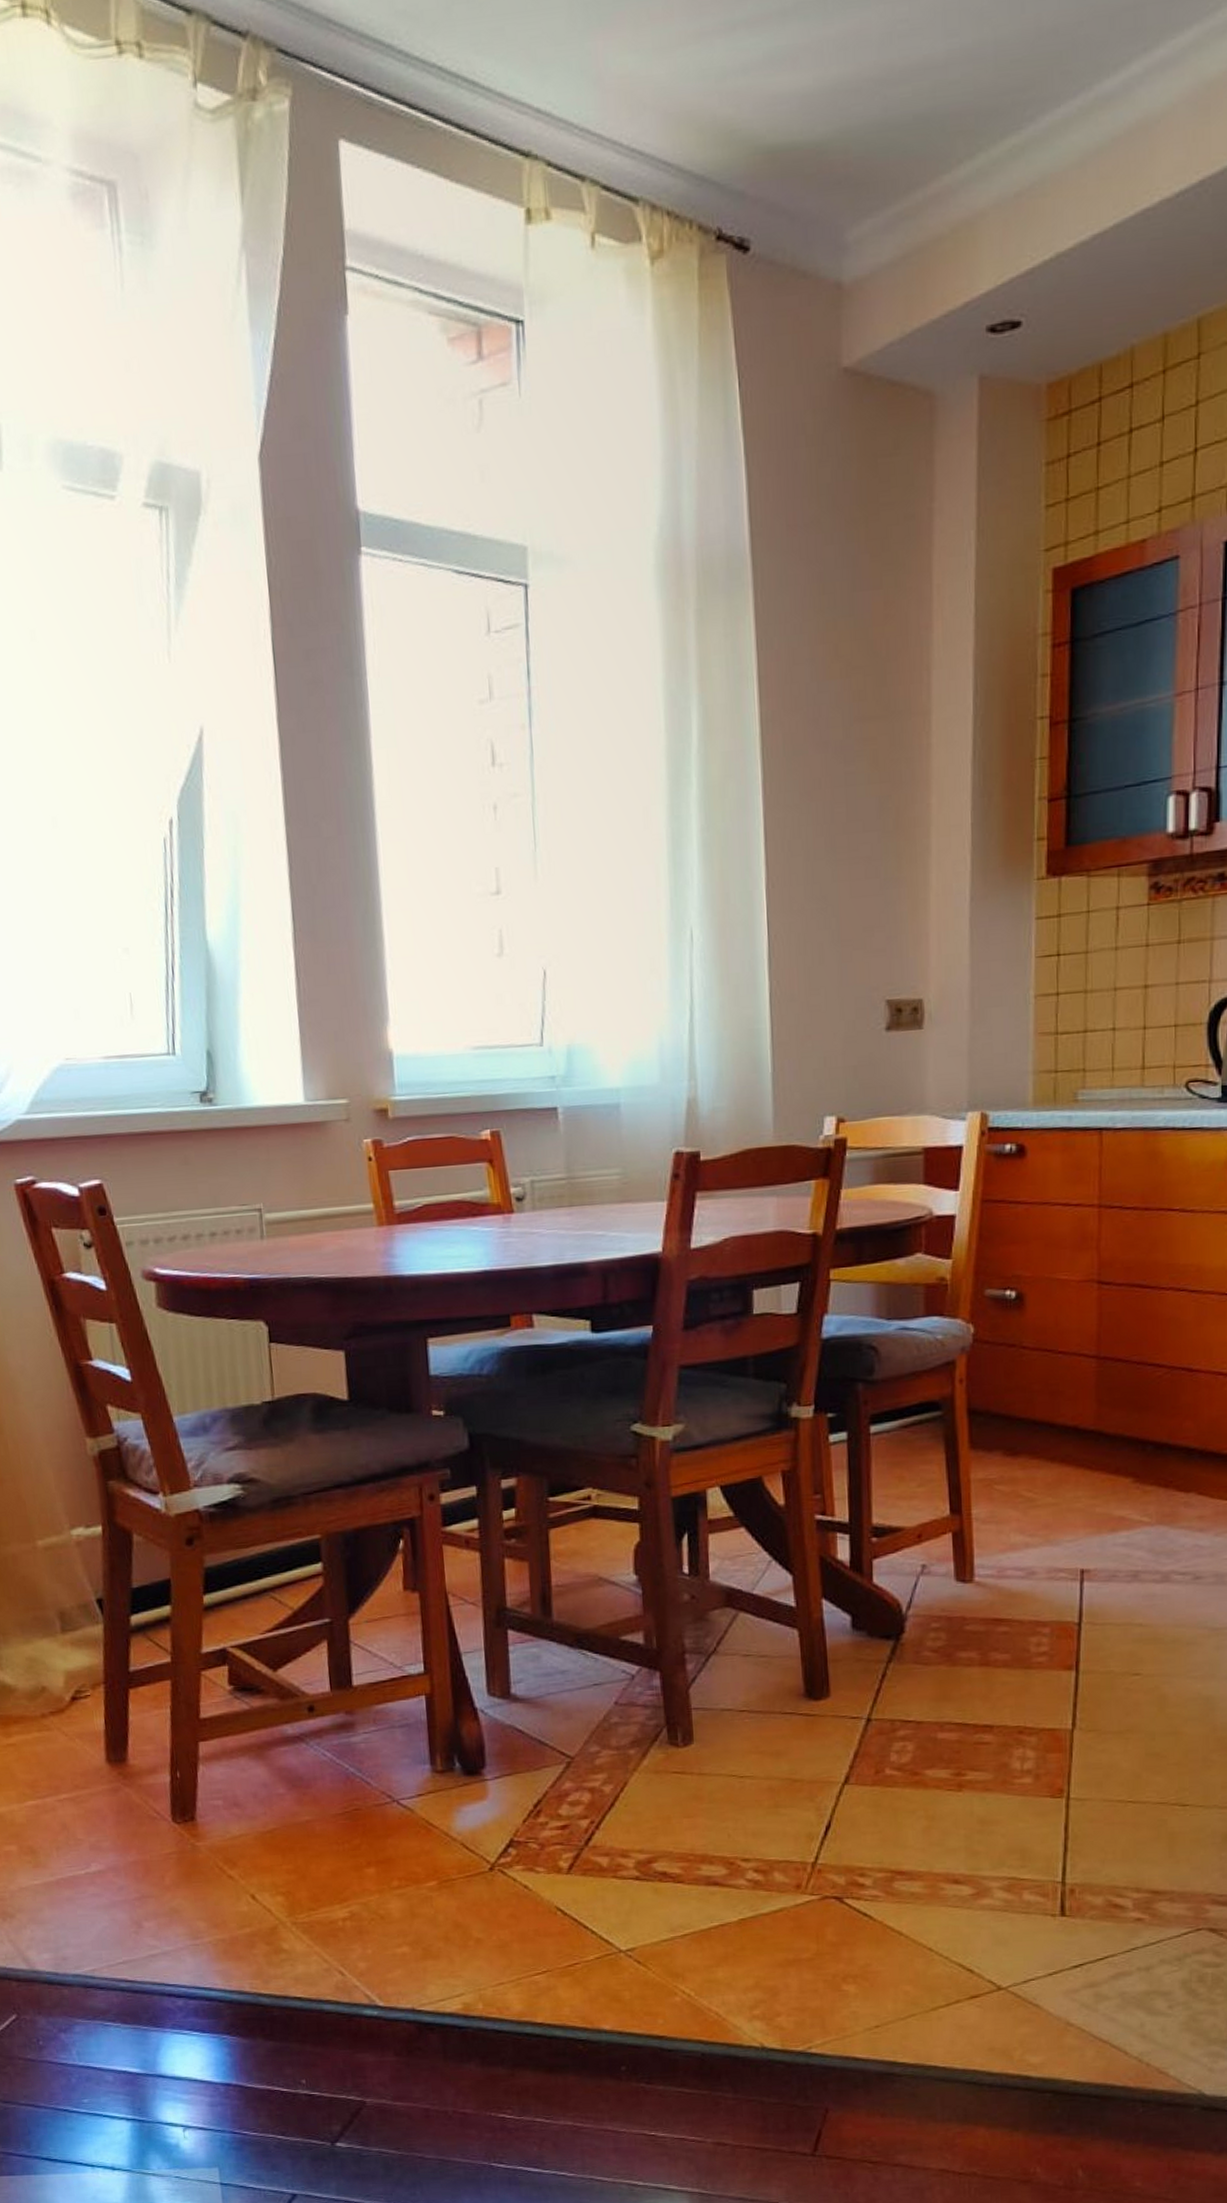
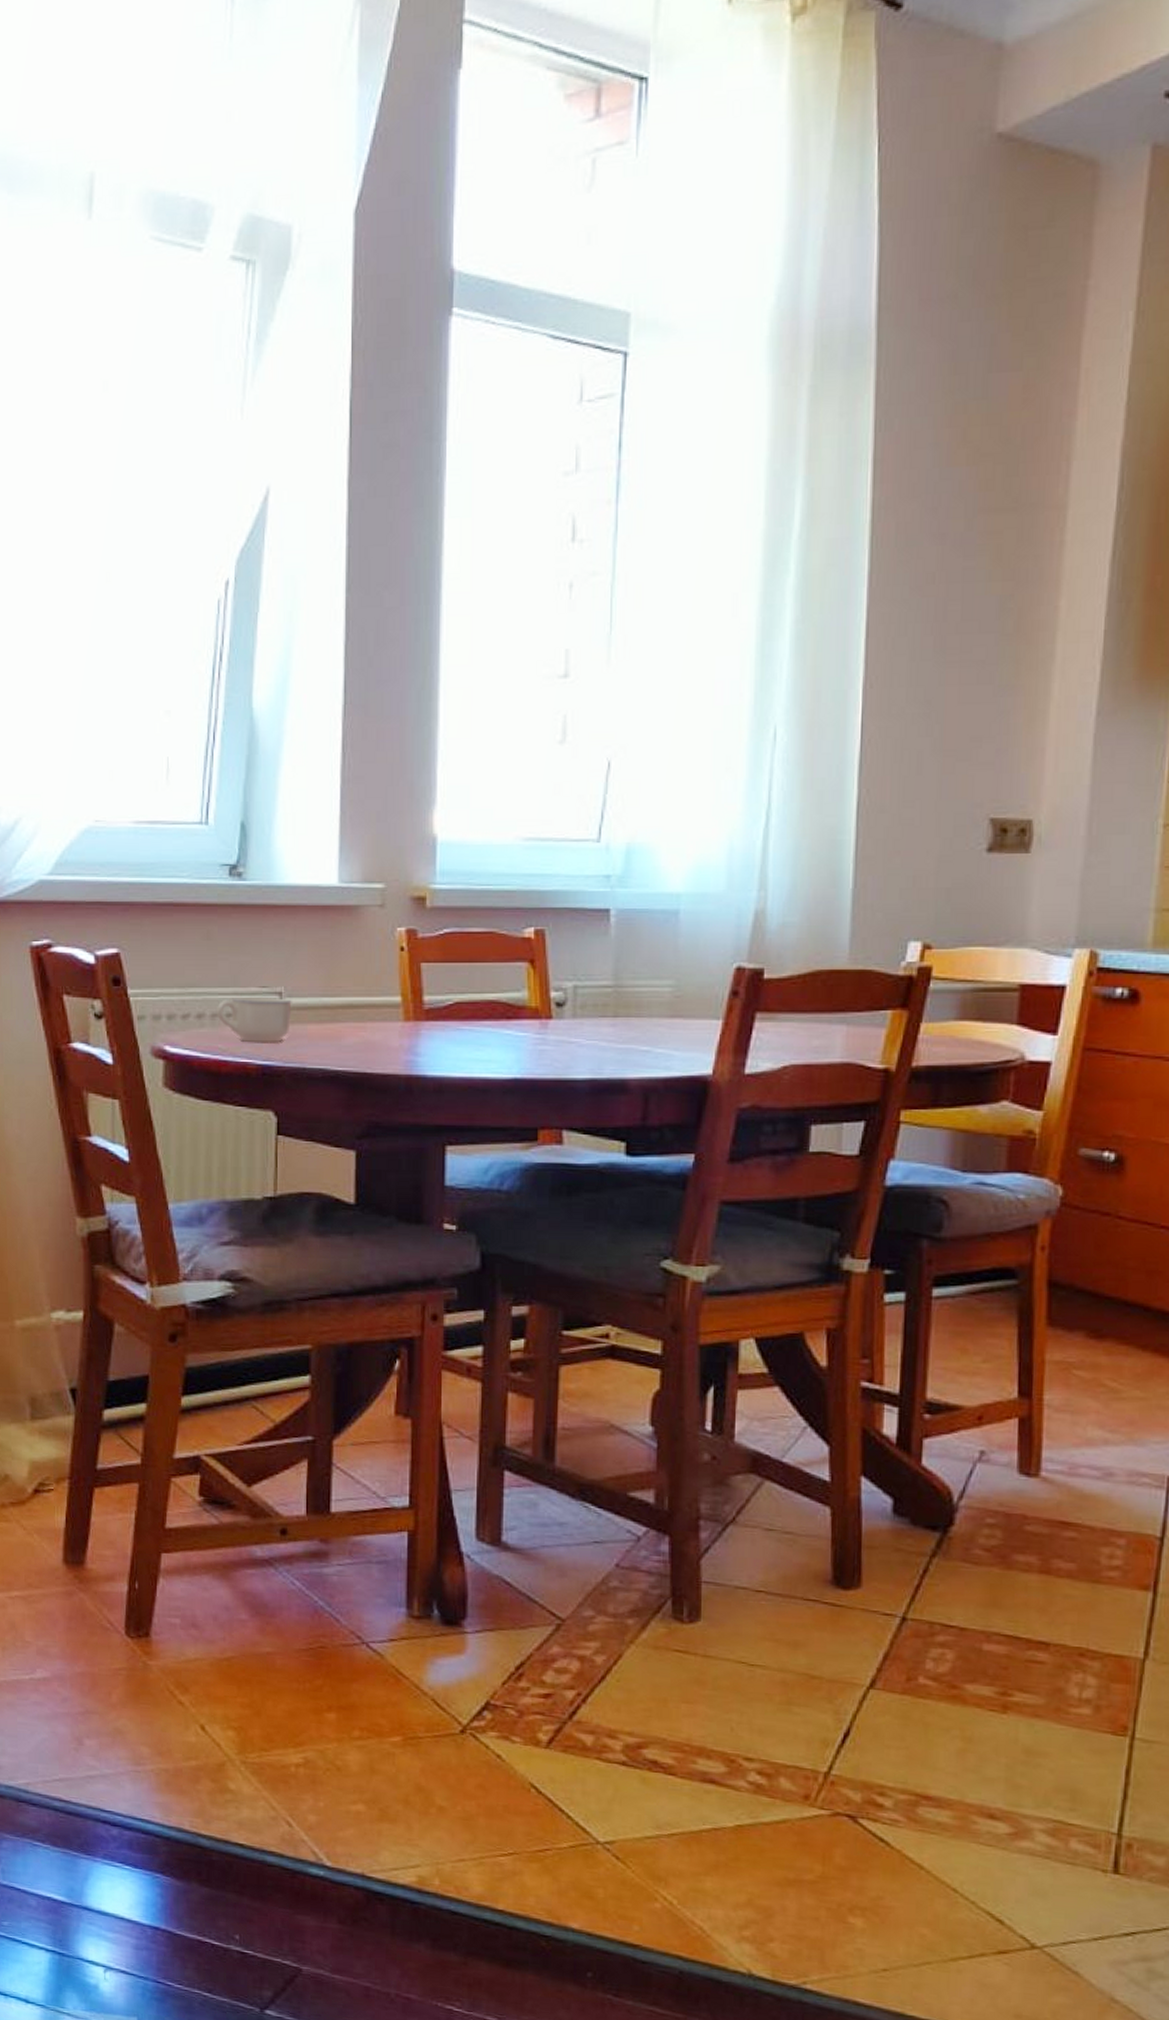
cup: none [200,1214,273,1259] -> present [216,998,292,1043]

